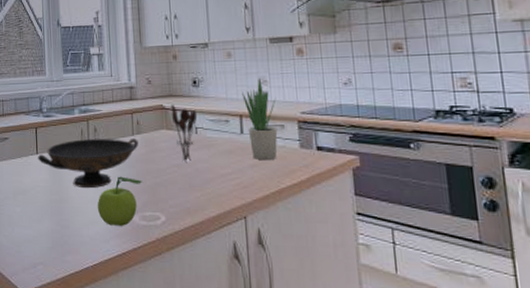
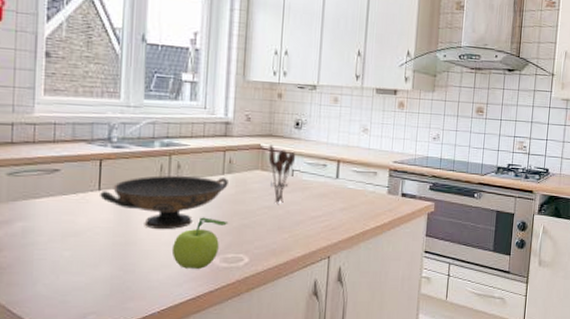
potted plant: present [242,78,278,161] -> none [343,126,374,205]

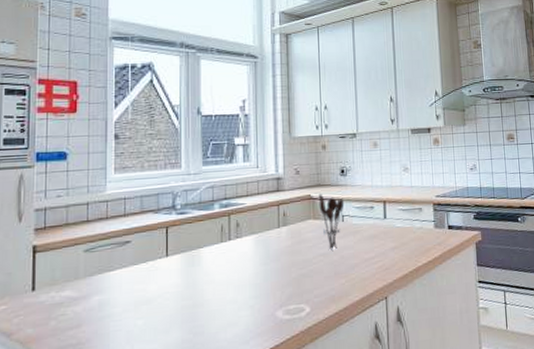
decorative bowl: present [100,176,228,230] -> none [168,231,284,289]
fruit: present [171,217,229,269] -> none [236,271,288,325]

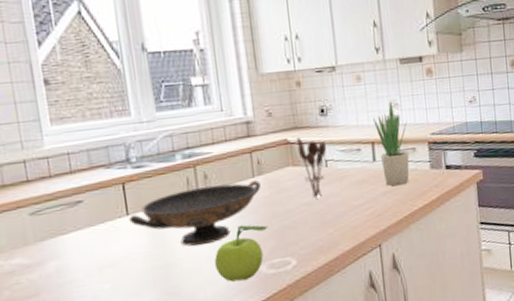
decorative bowl: none [168,231,284,289] -> present [129,180,261,247]
fruit: none [236,271,288,325] -> present [214,225,269,282]
potted plant: none [386,165,416,243] -> present [373,101,410,187]

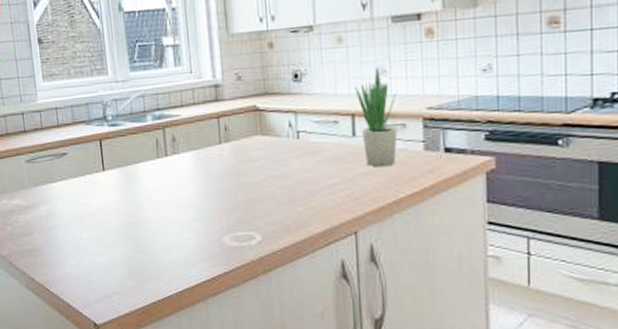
decorative bowl: present [129,180,261,247] -> none [105,148,227,208]
fruit: present [214,225,269,282] -> none [179,192,234,249]
utensil holder: present [296,137,327,199] -> none [266,104,300,173]

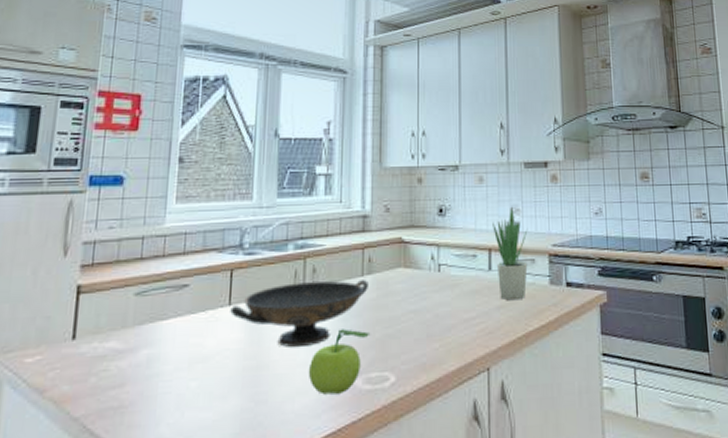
decorative bowl: none [105,148,227,208] -> present [230,280,368,348]
fruit: none [179,192,234,249] -> present [308,329,371,395]

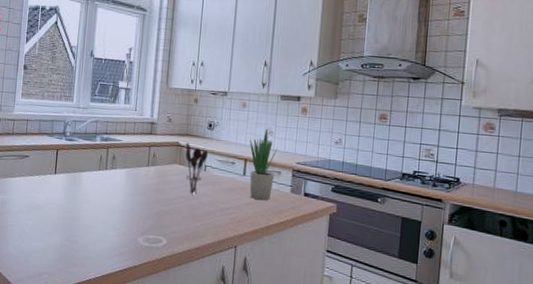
decorative bowl: present [230,280,368,348] -> none [55,164,152,210]
fruit: present [308,329,371,395] -> none [106,201,151,246]
utensil holder: none [411,237,442,307] -> present [185,142,209,195]

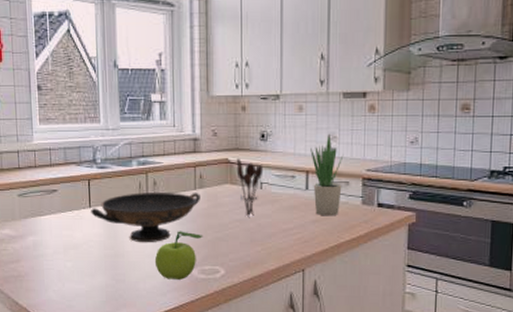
decorative bowl: none [55,164,152,210] -> present [91,193,200,243]
fruit: none [106,201,151,246] -> present [154,231,204,280]

